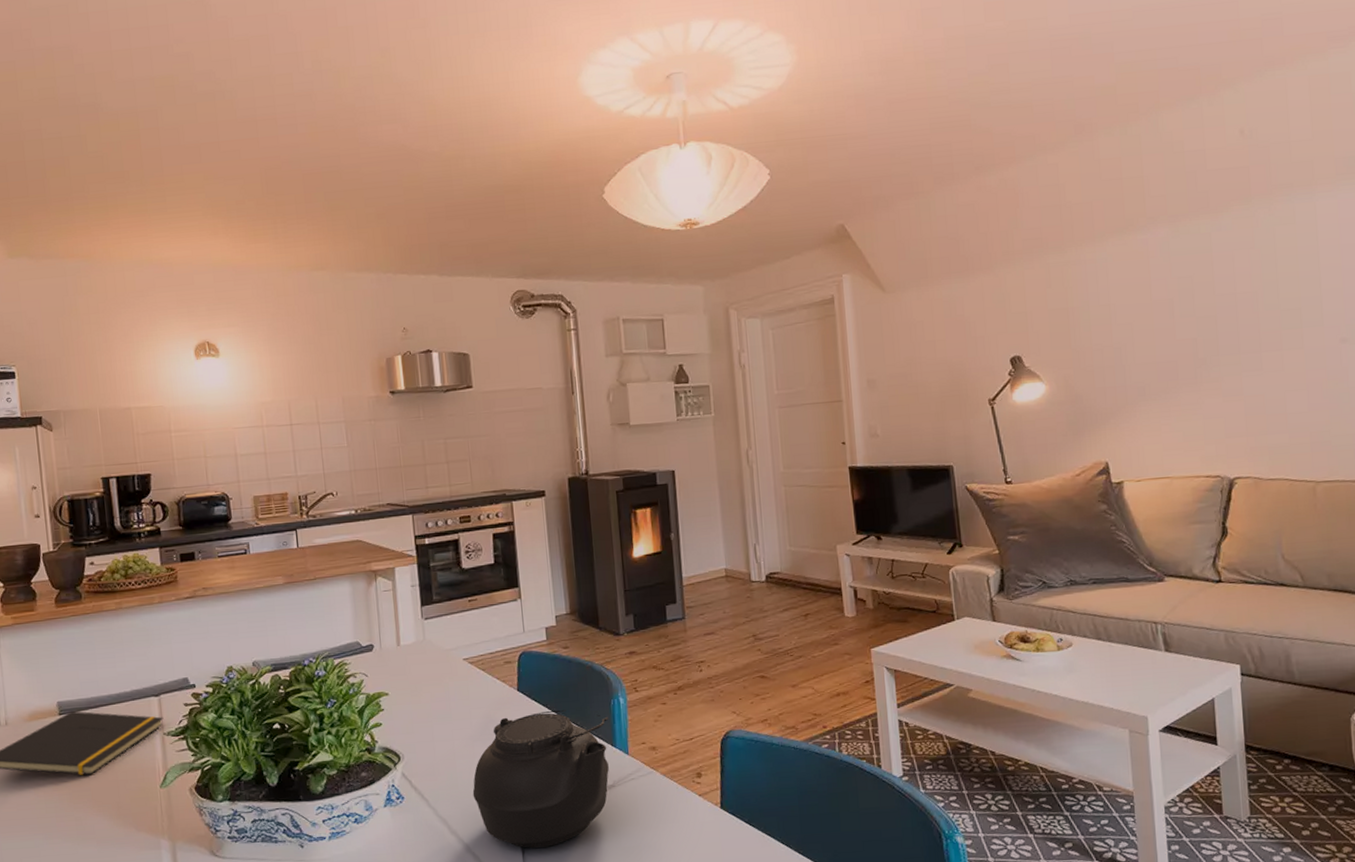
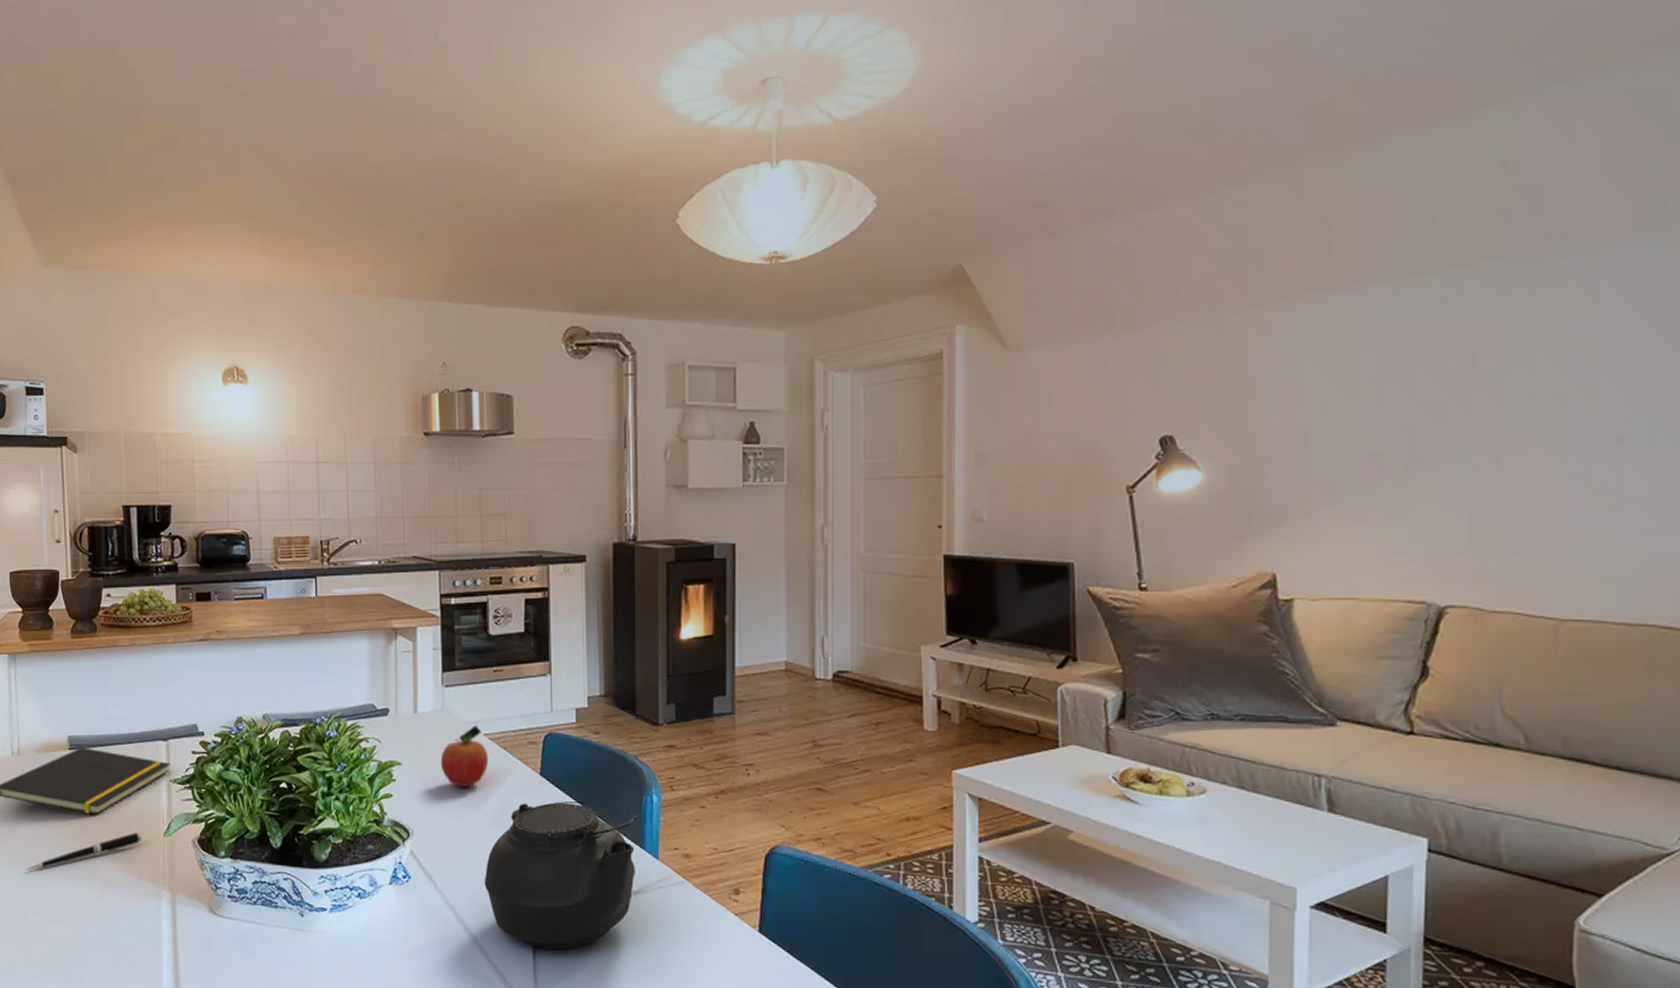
pen: none [18,787,139,837] -> present [25,832,142,870]
fruit: none [424,652,470,709] -> present [440,725,489,787]

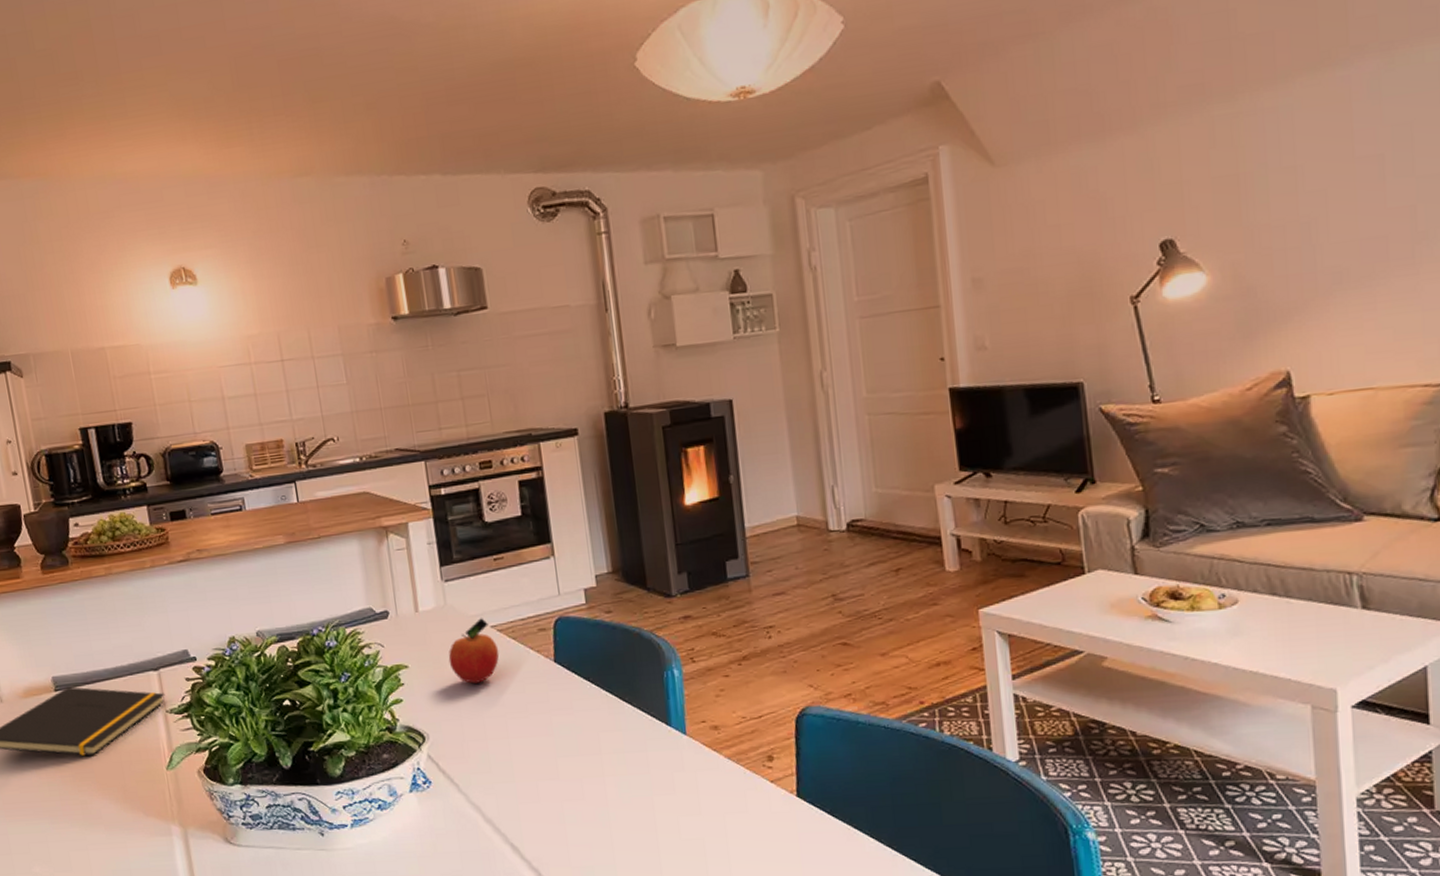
pen: present [25,832,142,870] -> none [24,769,145,821]
teapot: present [484,801,638,950] -> none [508,683,664,840]

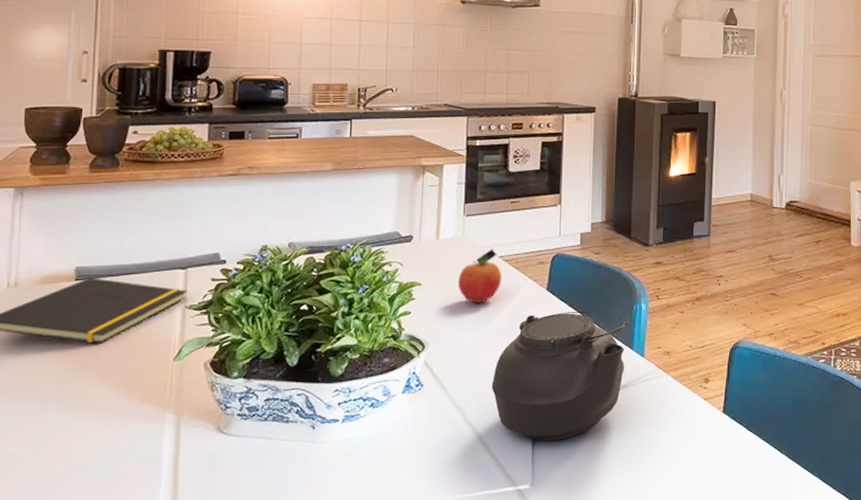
teapot: none [508,683,664,840] -> present [491,311,629,441]

